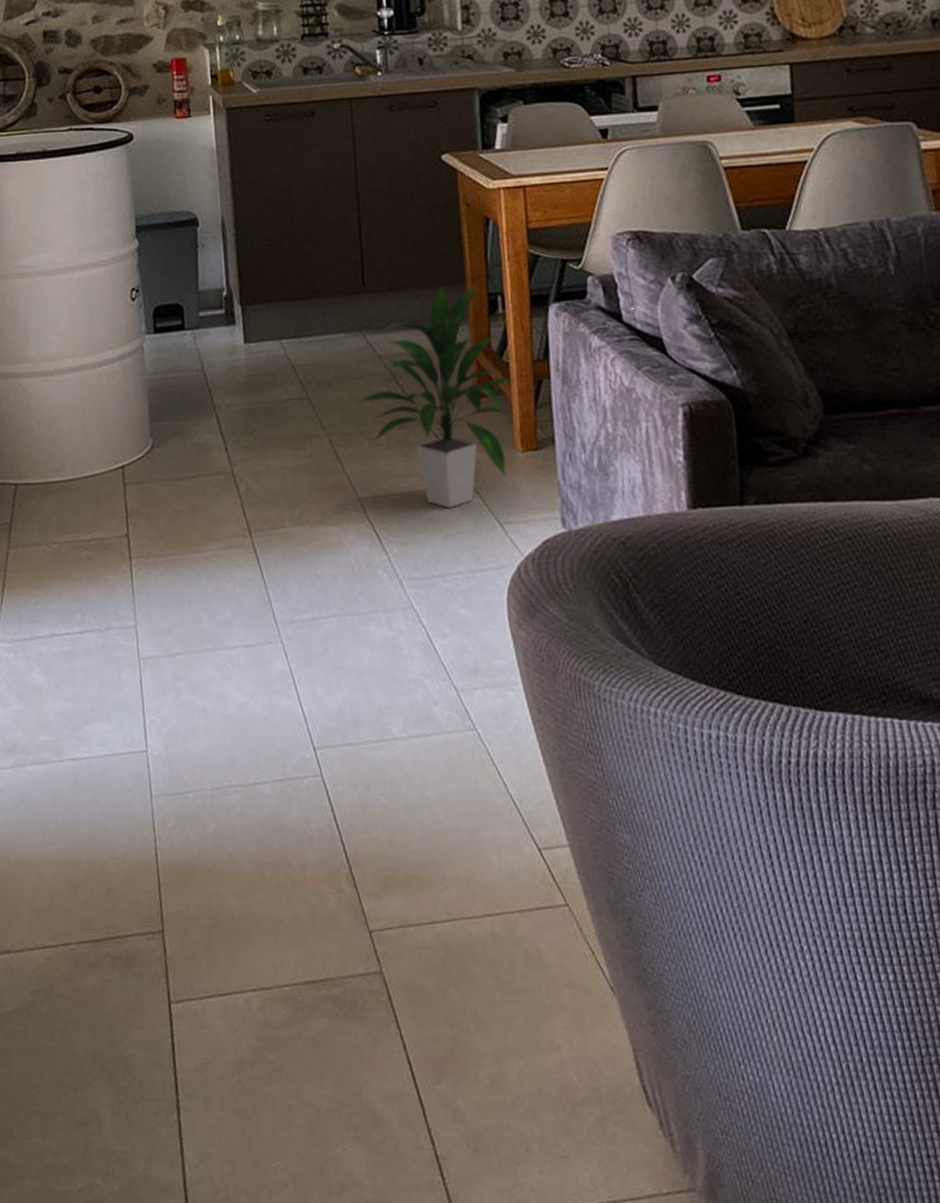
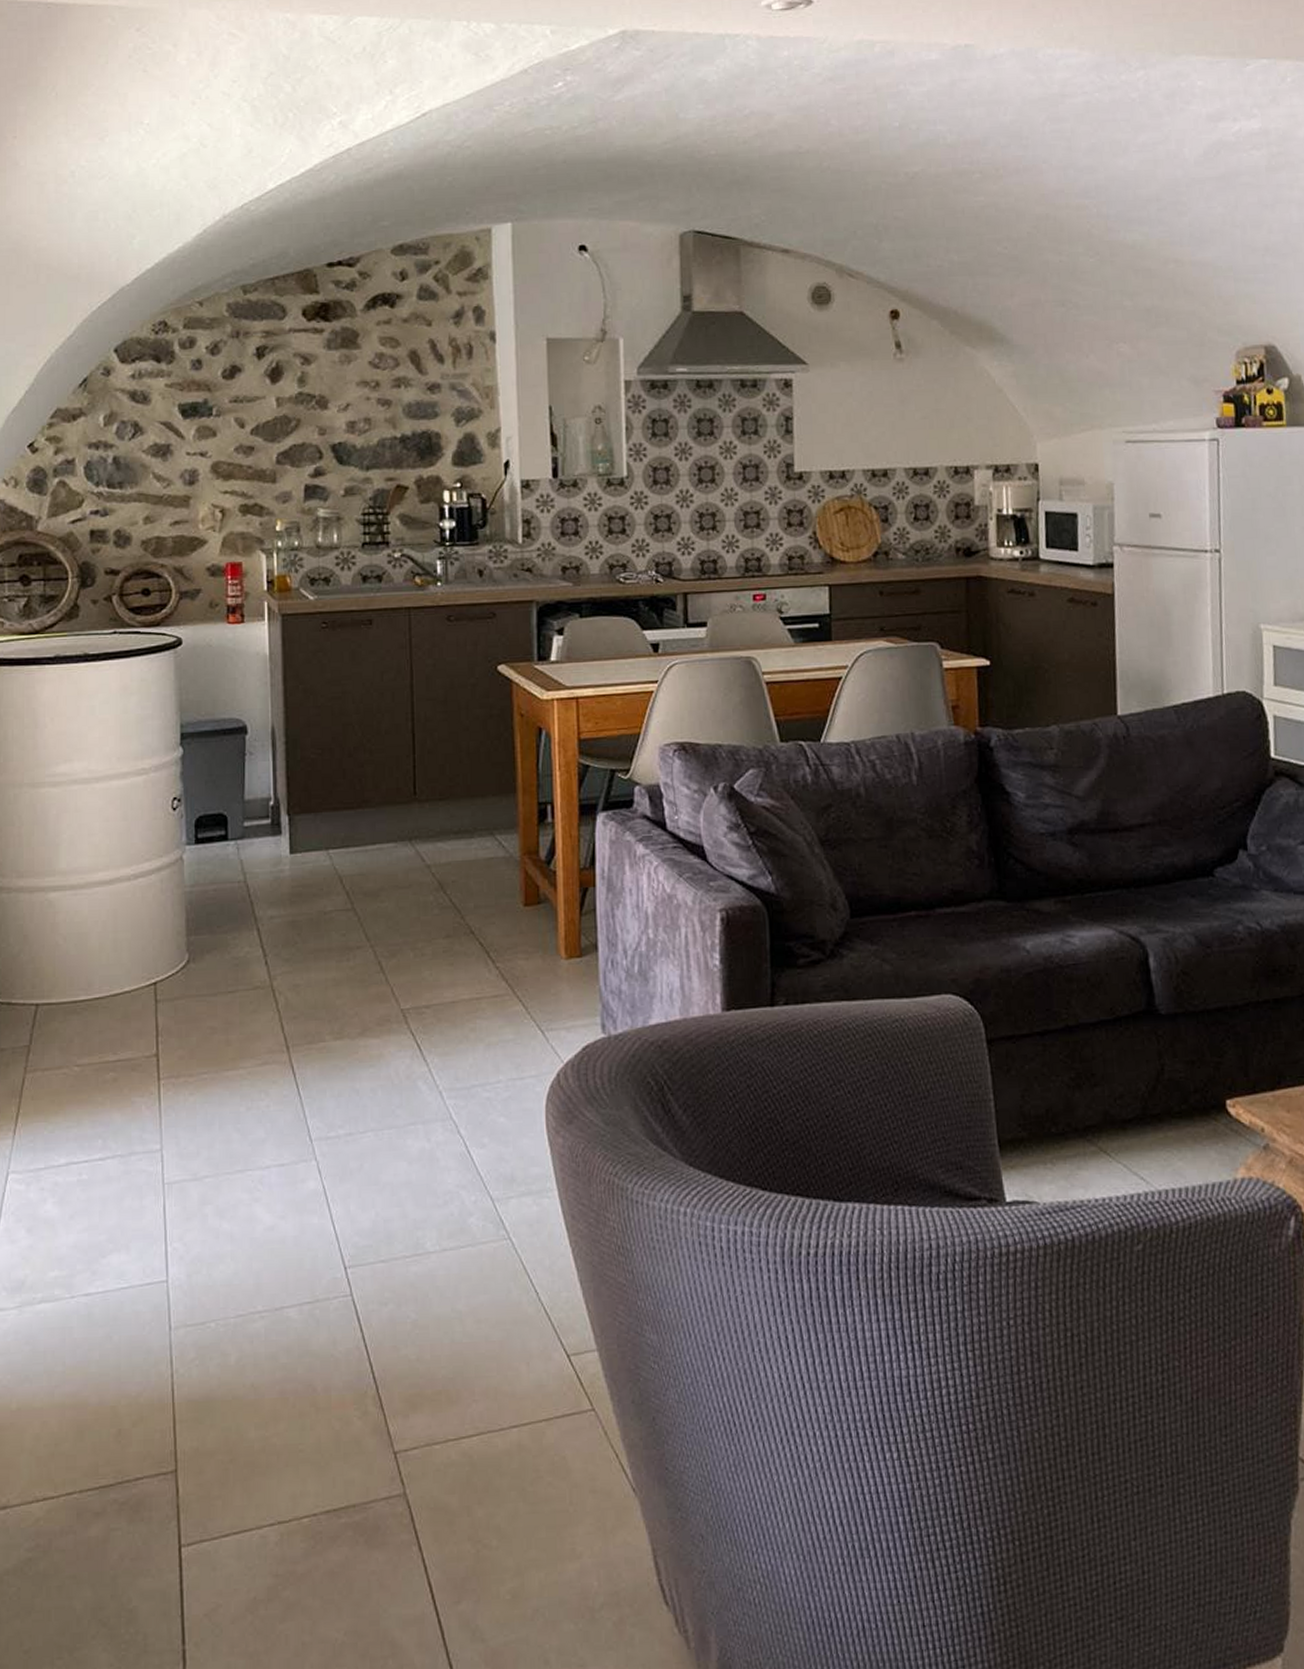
indoor plant: present [353,282,520,508] -> none [399,791,567,1017]

